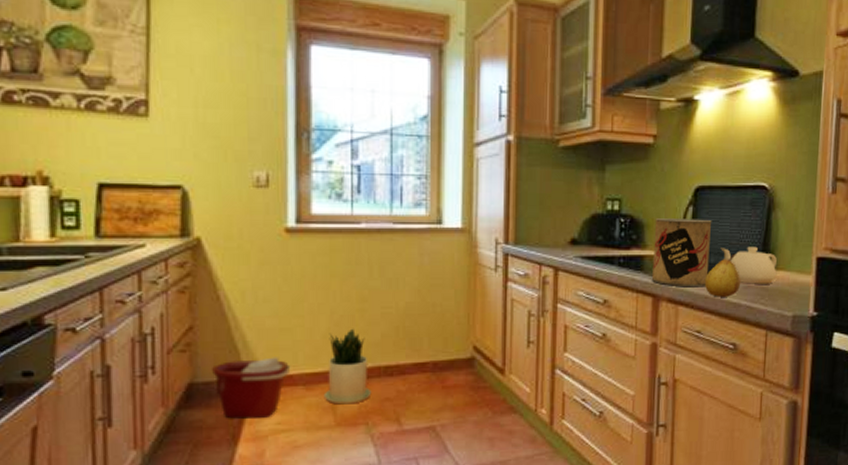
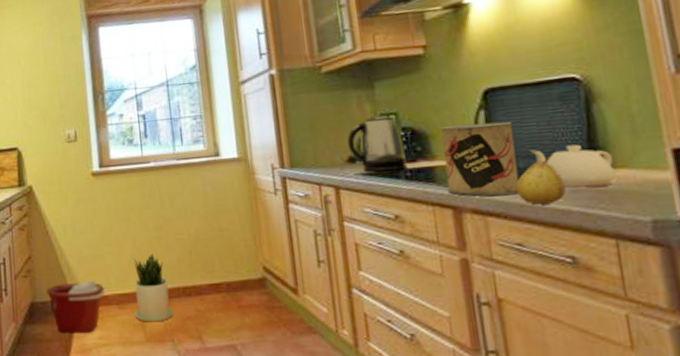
kettle: none [572,200,624,258] -> present [347,115,407,173]

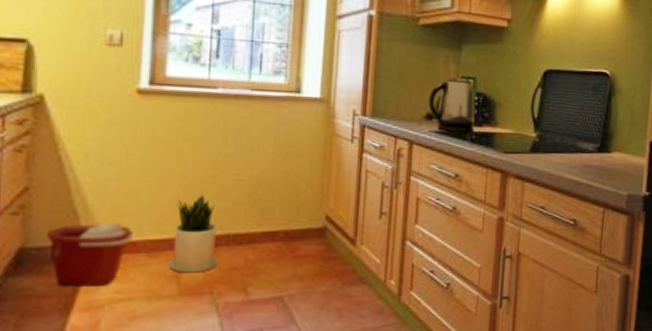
tin can: present [440,121,520,197] -> none [500,98,559,165]
fruit: present [515,154,567,205] -> none [549,134,583,175]
teapot: present [529,144,617,188] -> none [565,128,615,165]

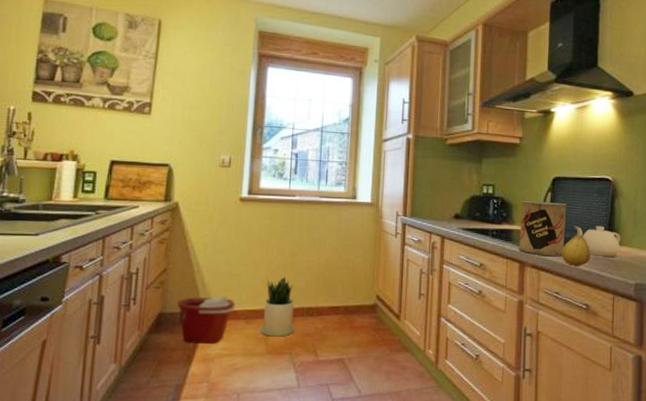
kettle: present [428,78,478,134] -> none [456,185,497,230]
tin can: none [500,98,559,165] -> present [518,201,567,257]
fruit: none [549,134,583,175] -> present [561,231,592,266]
teapot: none [565,128,615,165] -> present [574,226,621,257]

